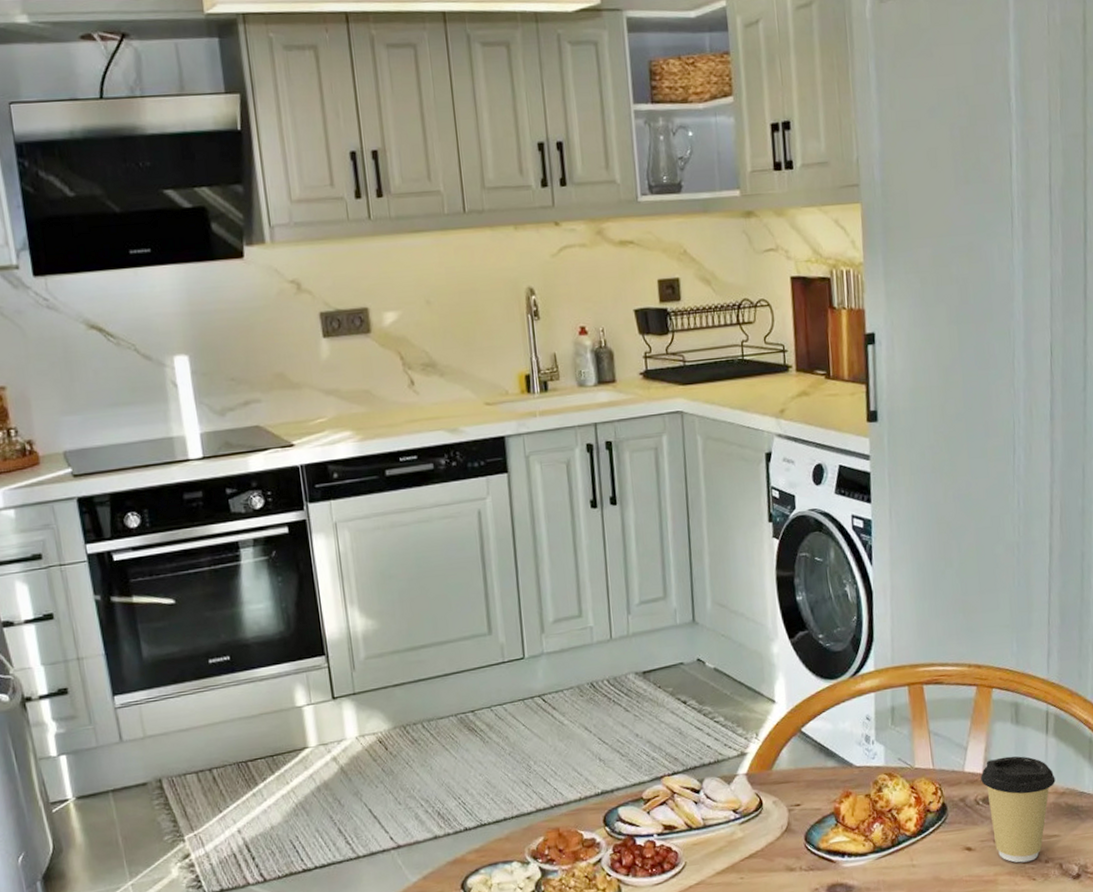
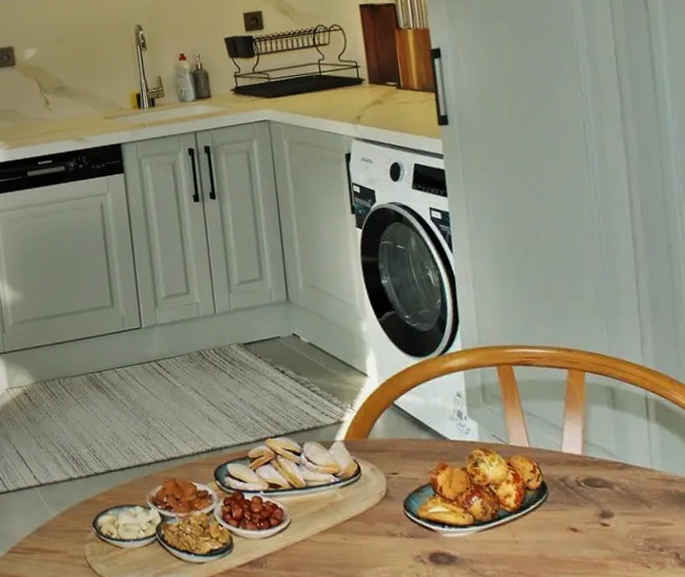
coffee cup: present [981,756,1056,863] -> none [580,439,663,549]

